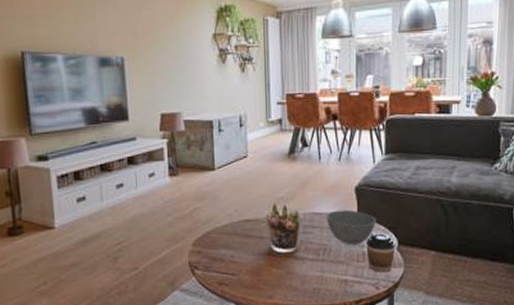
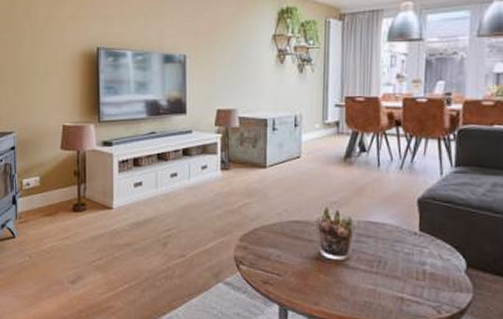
bowl: present [326,209,376,245] -> none [383,221,441,261]
coffee cup: present [365,231,396,273] -> none [427,249,464,297]

